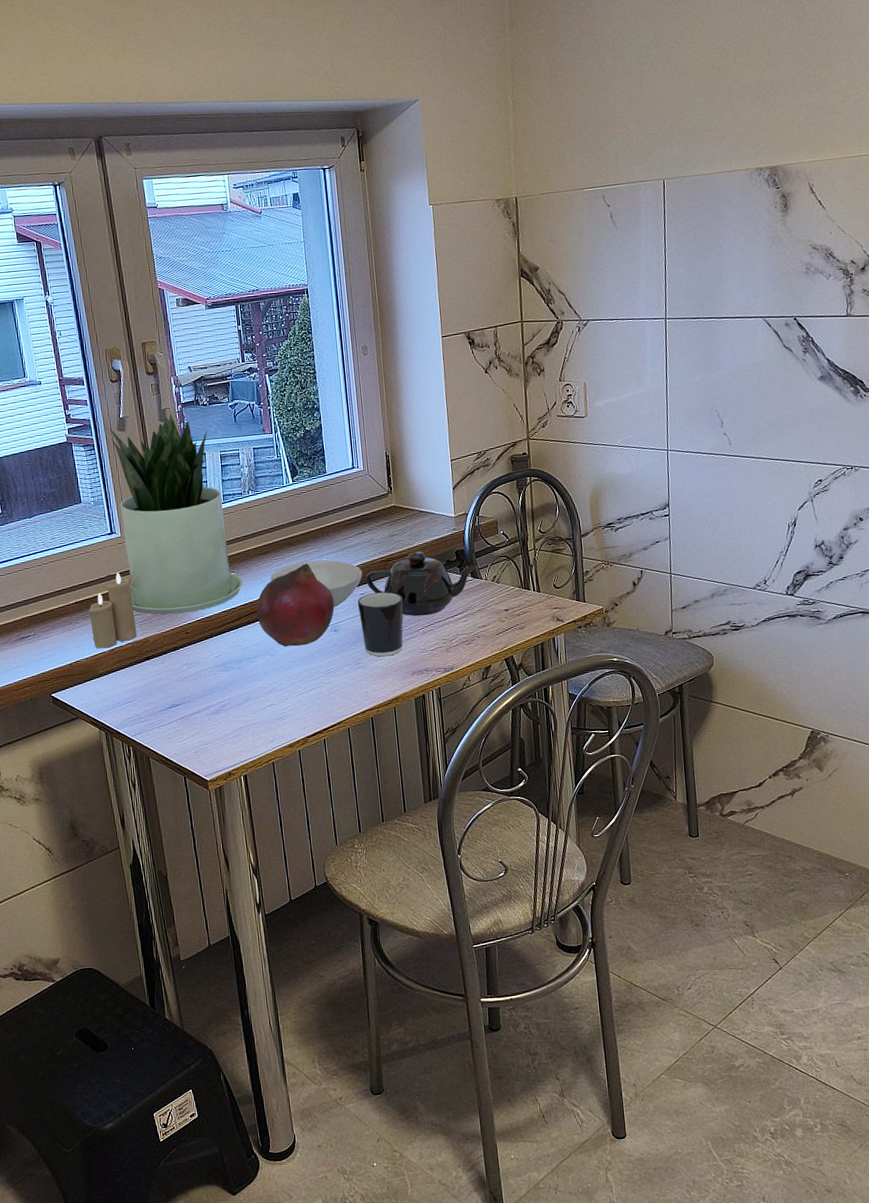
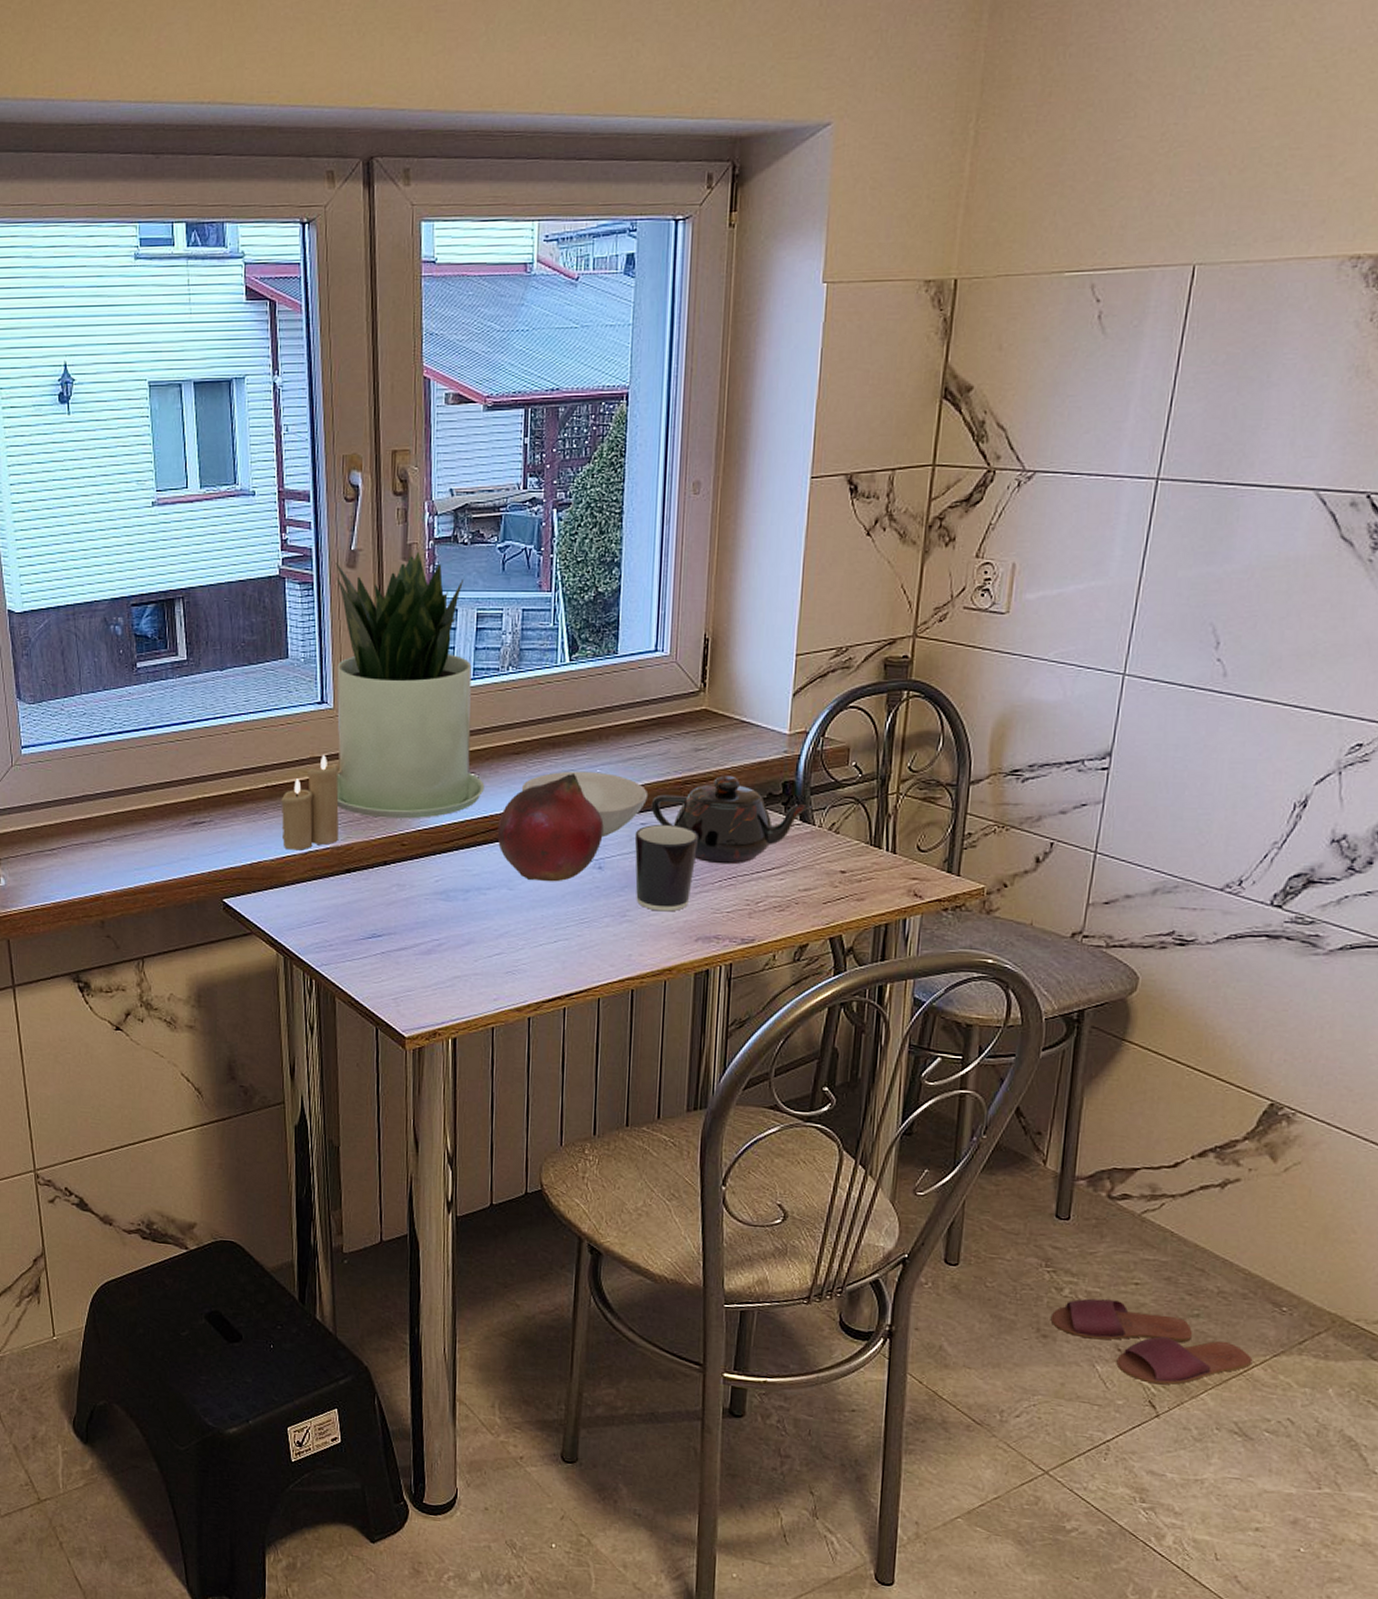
slippers: none [698,889,834,946] -> present [1050,1298,1253,1385]

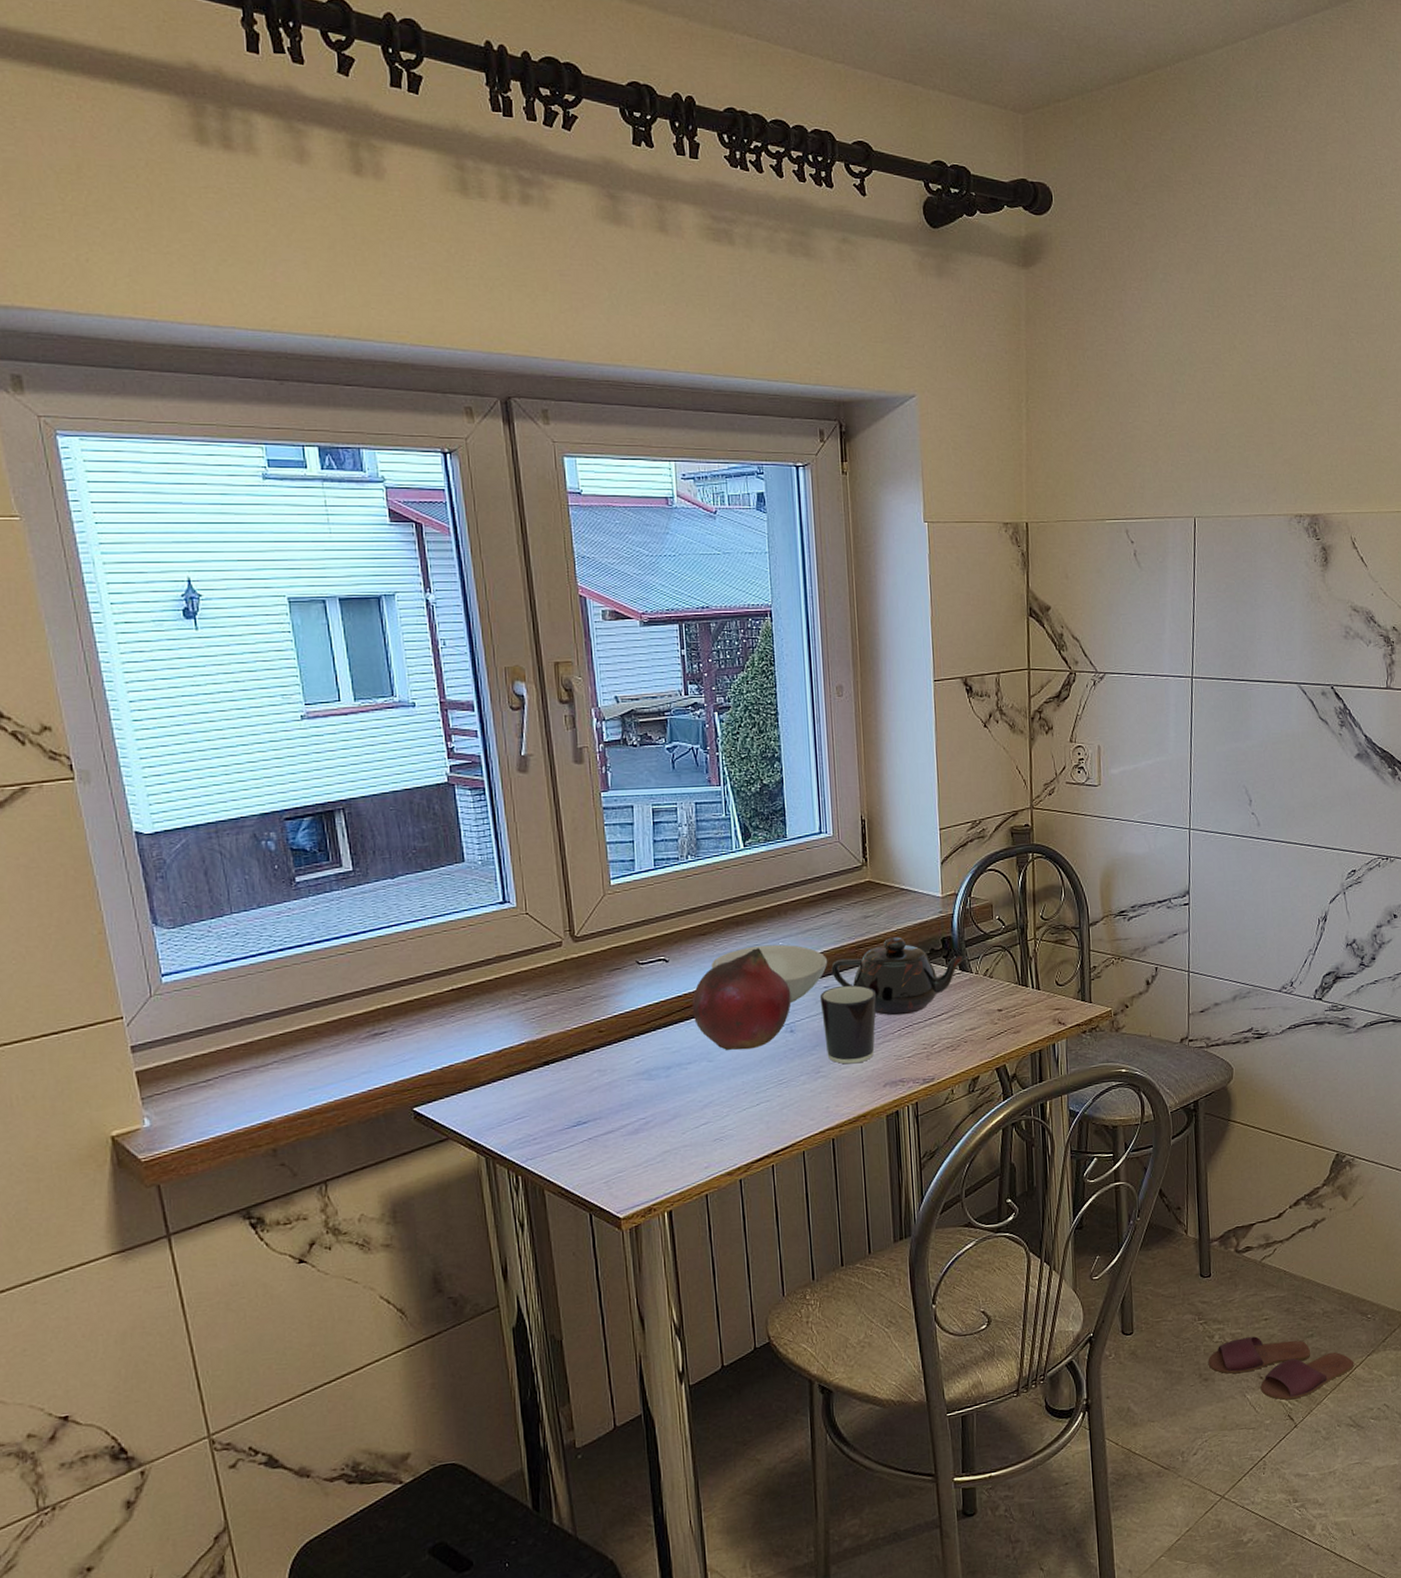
candle: present [281,755,339,850] -> none [468,953,534,1050]
planter: present [335,553,485,819] -> none [506,756,676,1008]

